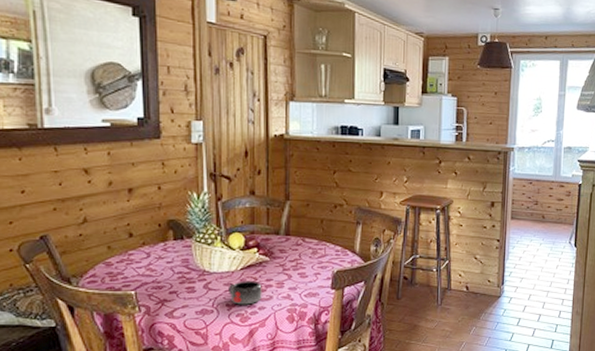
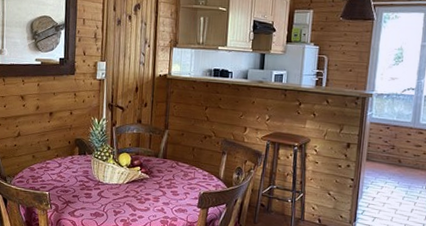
mug: present [229,280,262,305] -> none [116,192,142,213]

